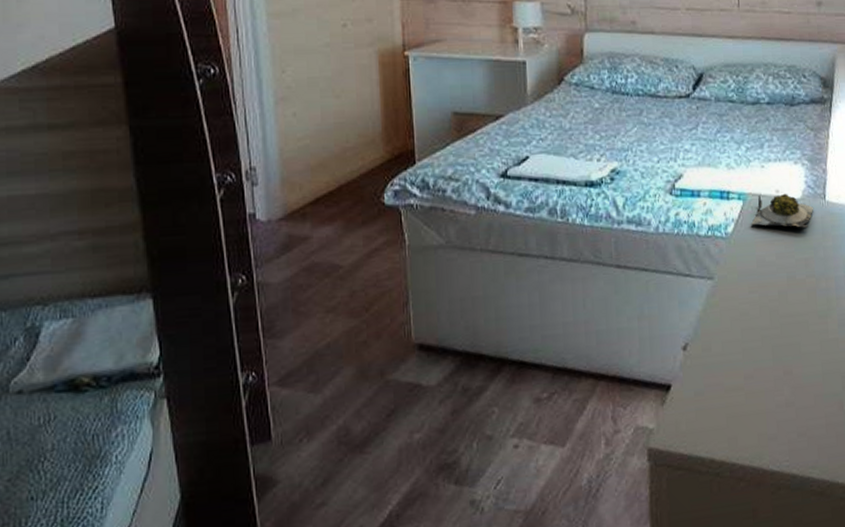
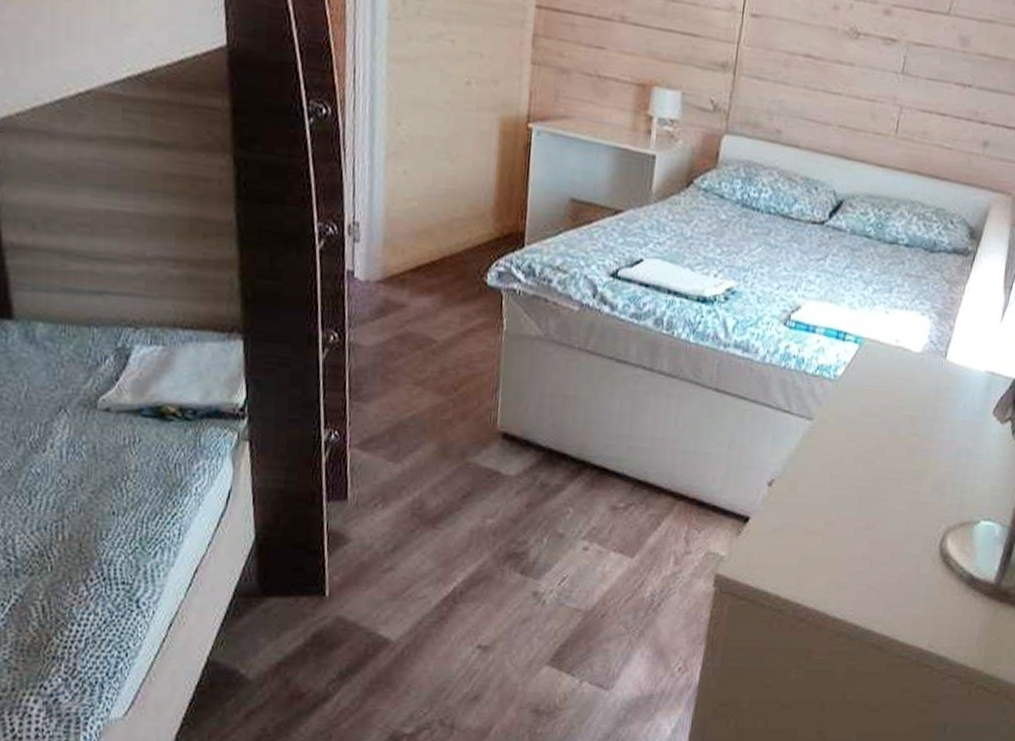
succulent plant: present [751,193,814,228] -> none [863,341,933,384]

